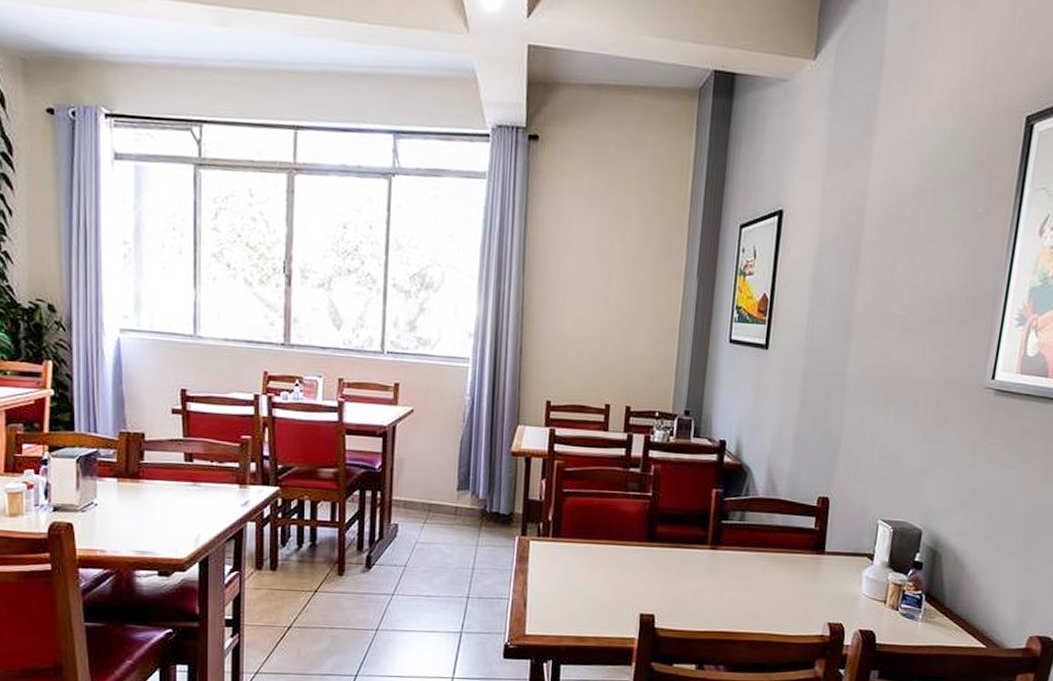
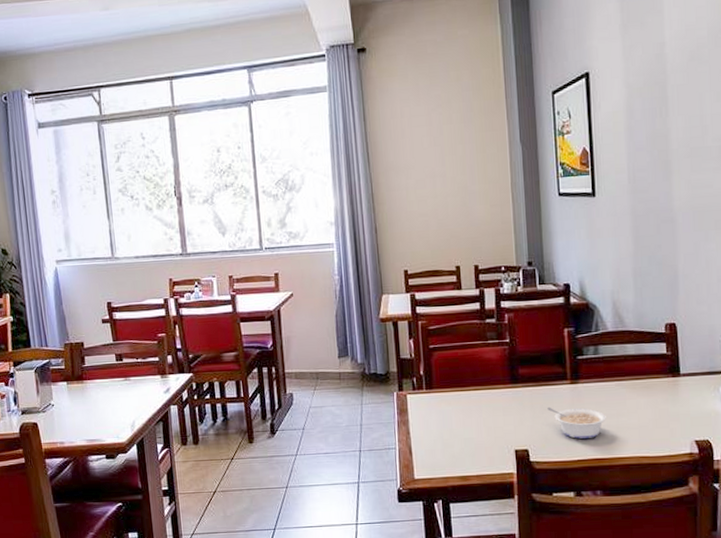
legume: none [681,571,742,609] -> present [547,406,606,439]

